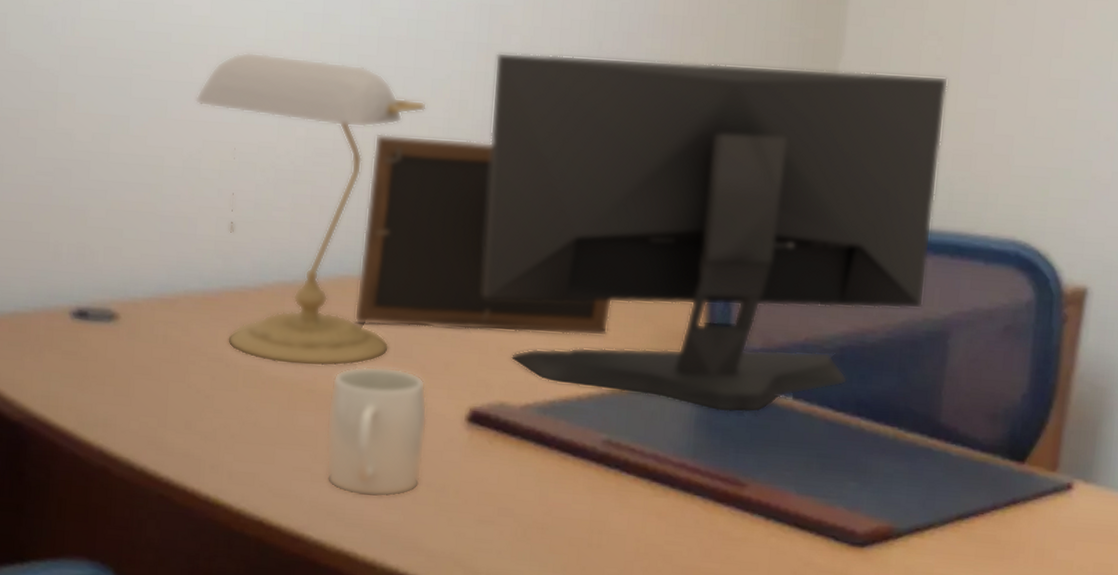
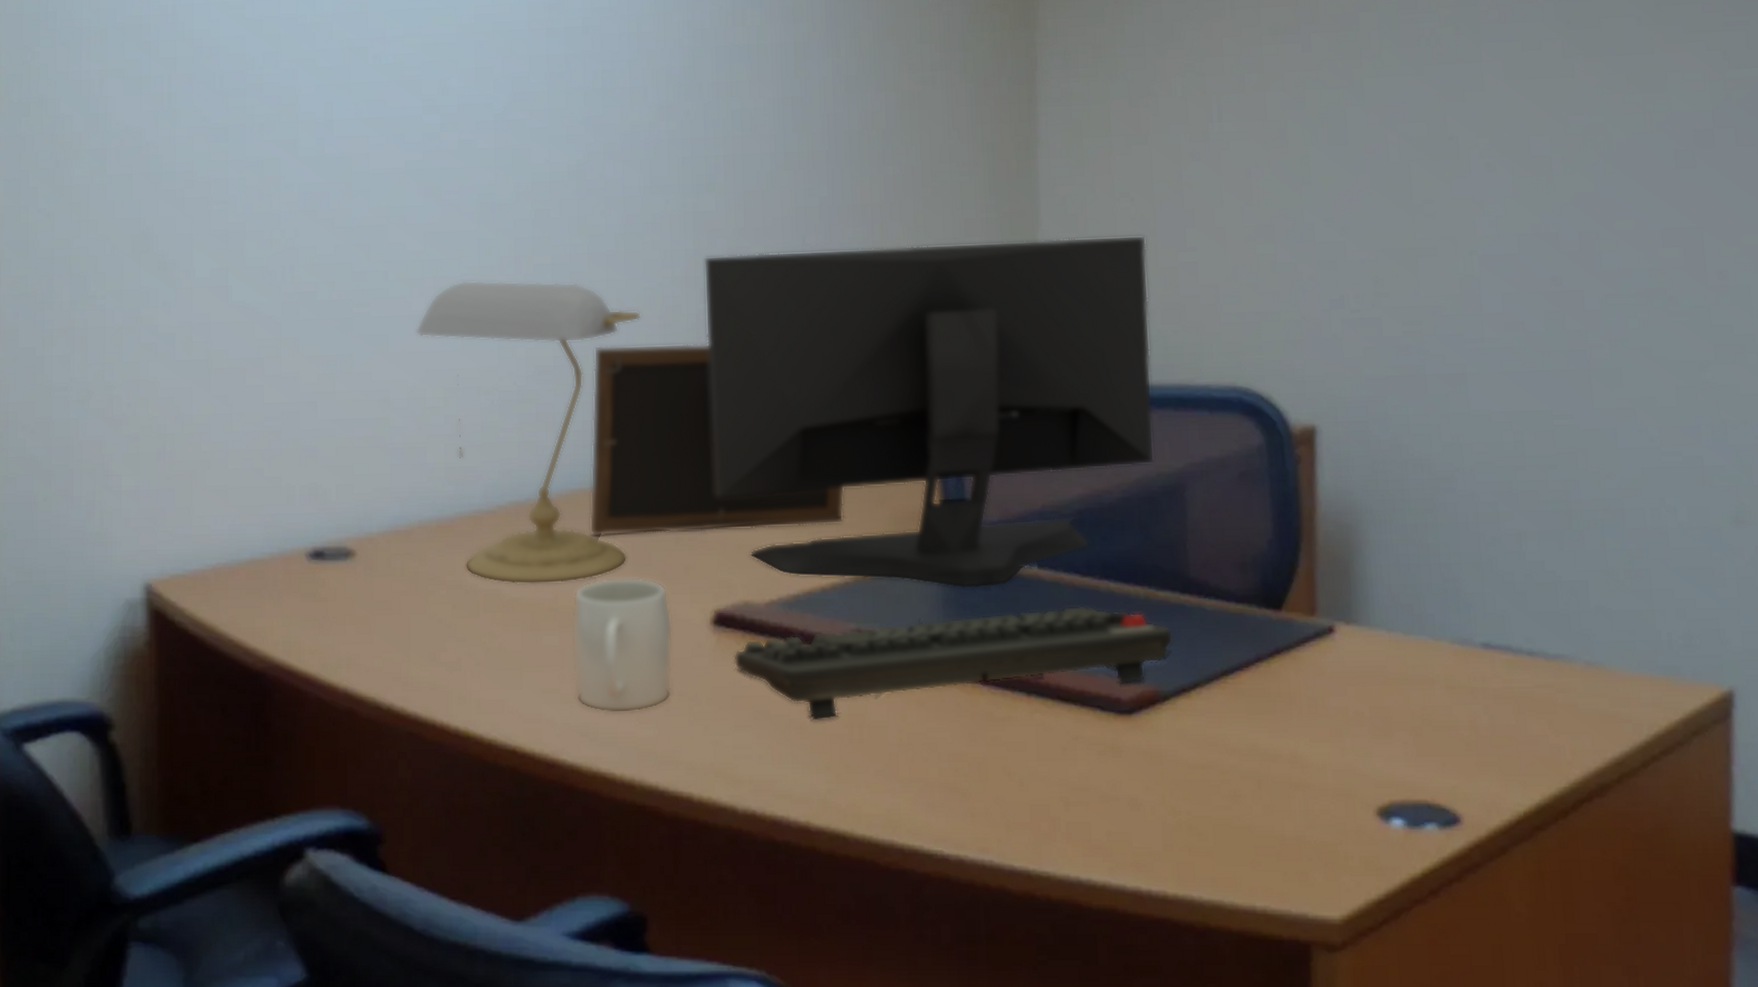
computer keyboard: none [484,438,916,524] -> present [733,606,1173,720]

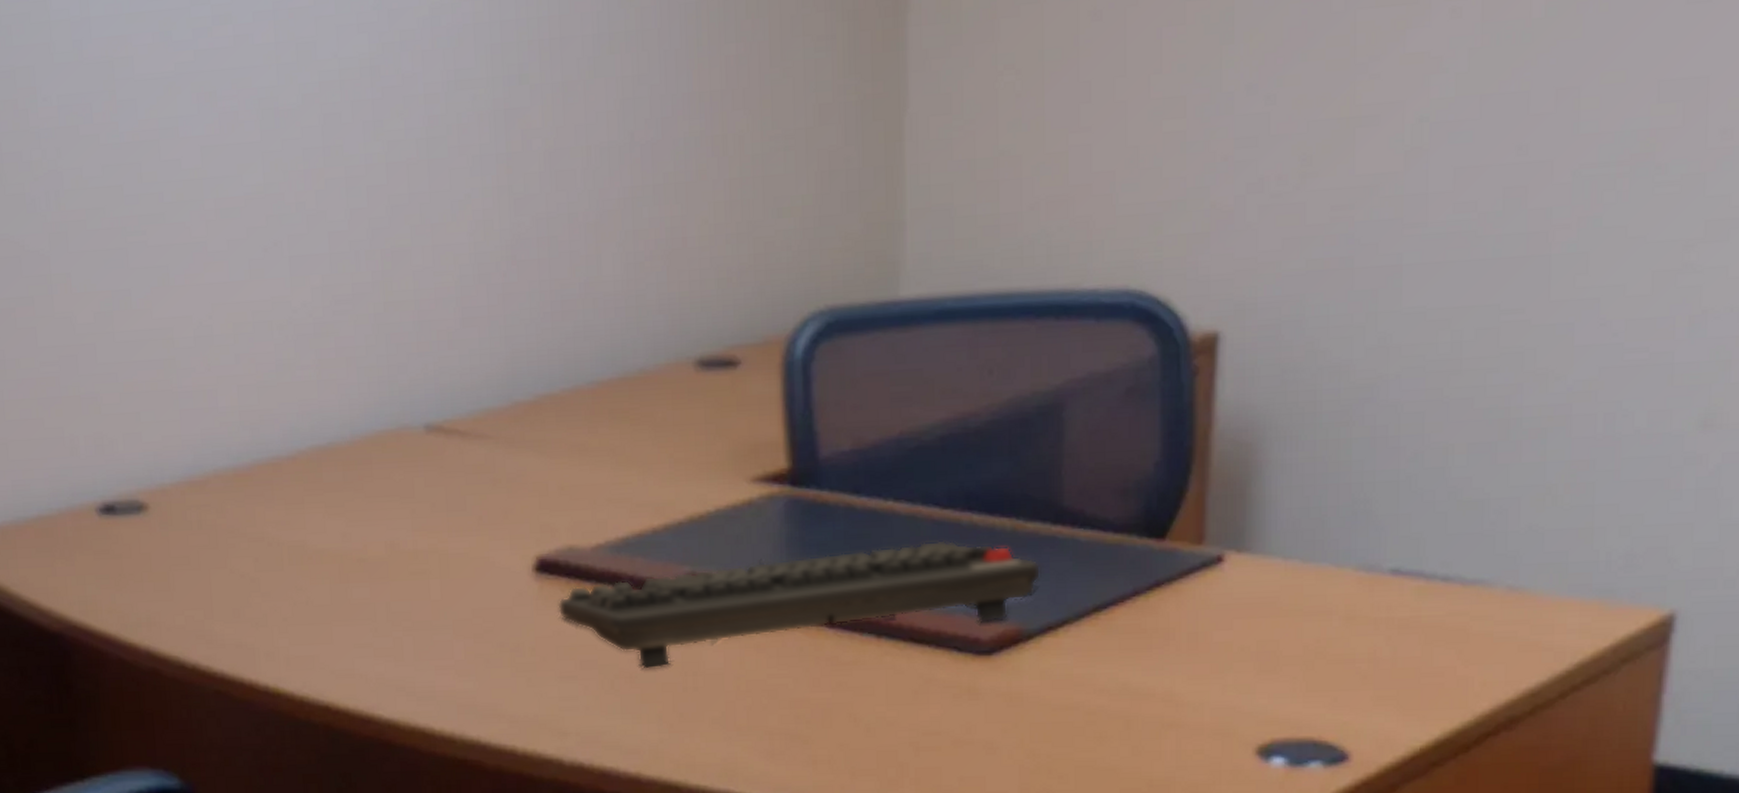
desk lamp: present [415,280,641,585] -> none [197,197,448,535]
mug: present [571,577,673,712] -> none [382,523,493,666]
picture frame: present [589,343,845,537] -> none [396,262,679,482]
computer monitor: present [703,235,1155,590] -> none [517,114,1033,527]

